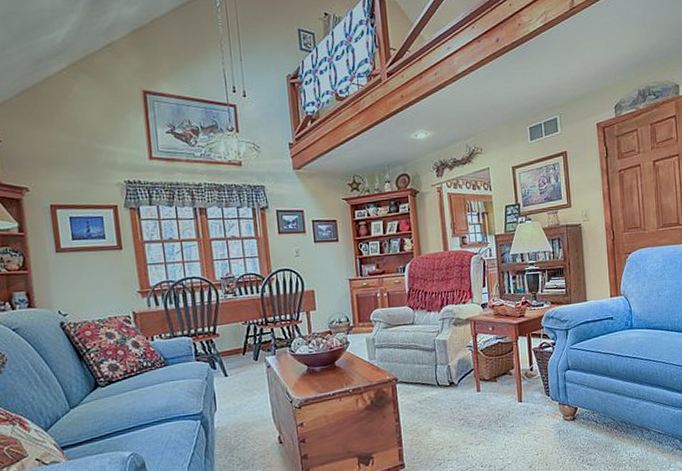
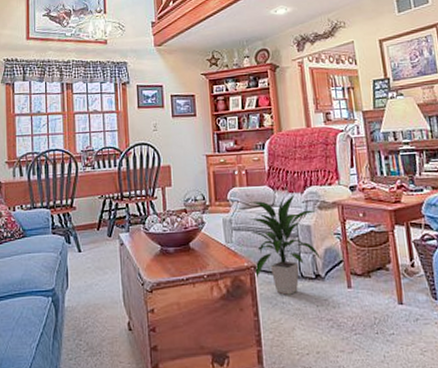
indoor plant: none [390,313,455,402] -> present [248,194,321,295]

